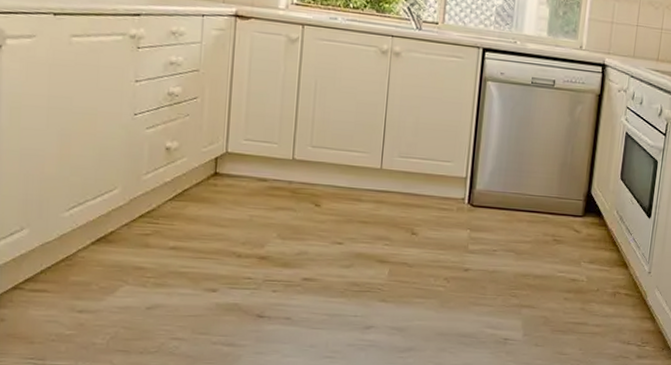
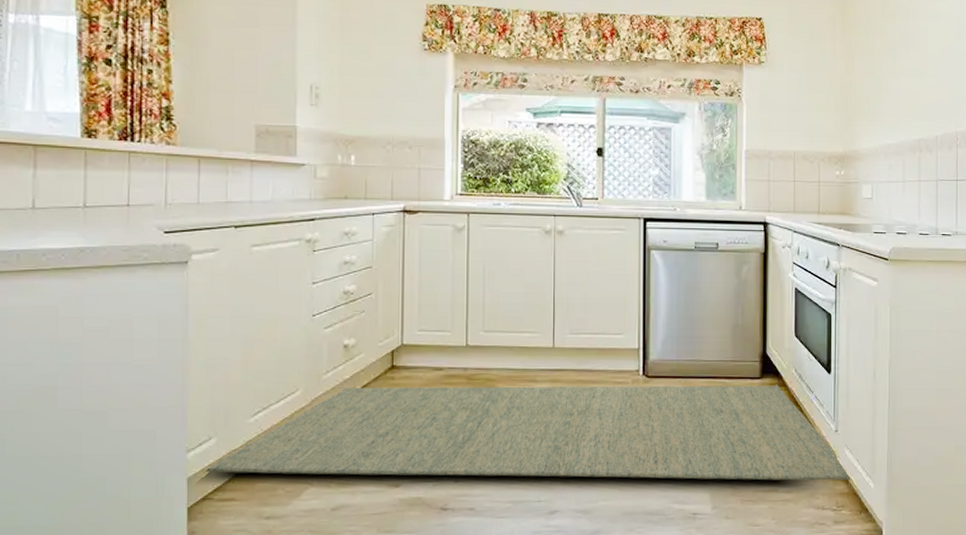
rug: none [17,189,659,320] -> present [206,383,852,481]

